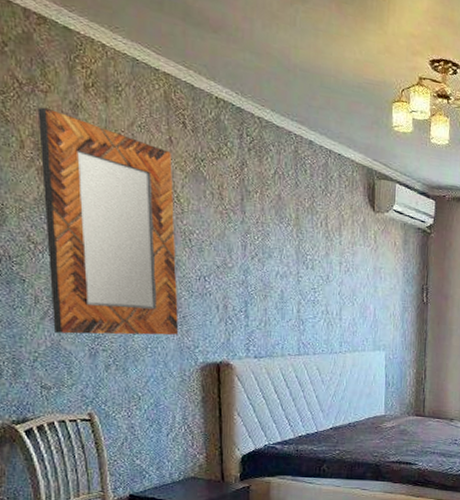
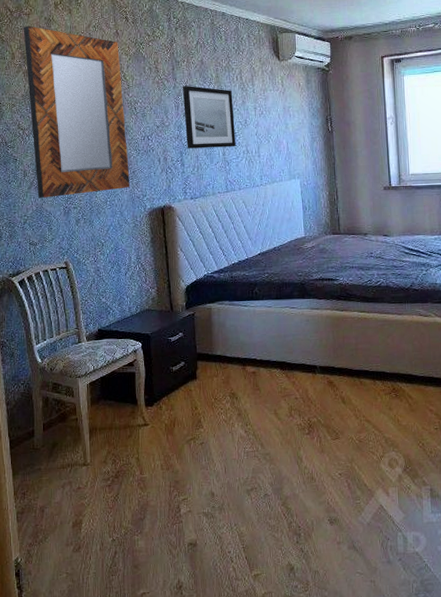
wall art: none [252,222,315,305] -> present [182,86,237,149]

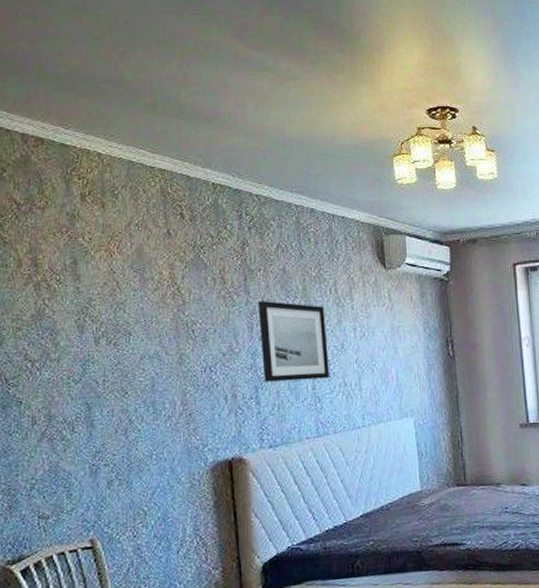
home mirror: present [23,25,131,198] -> none [35,223,186,454]

